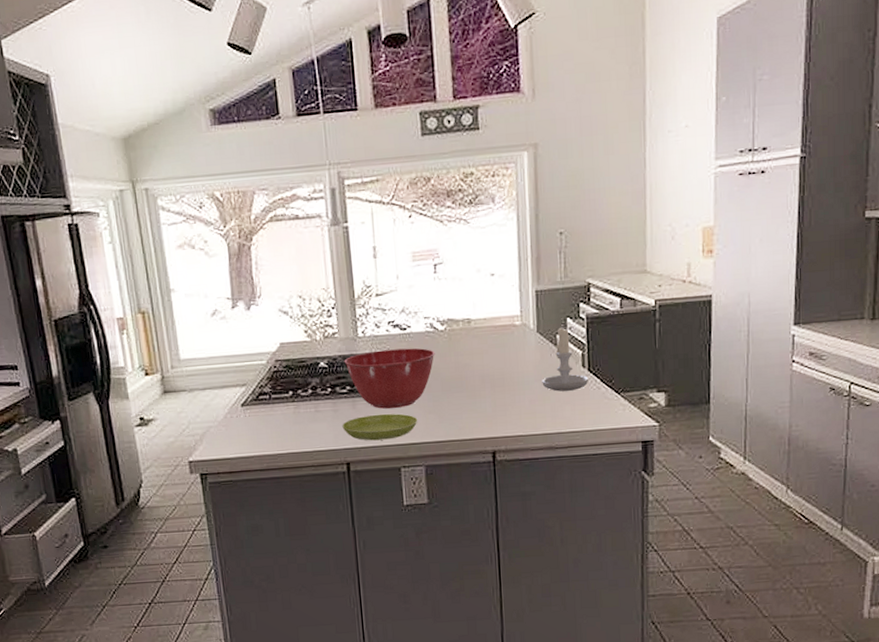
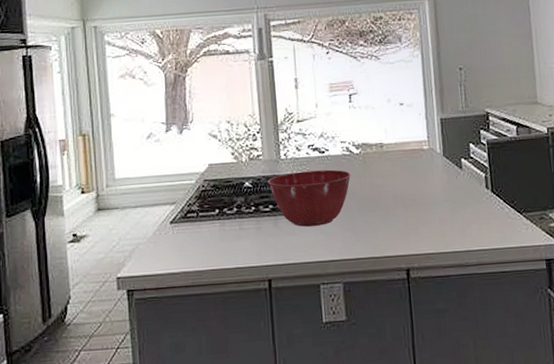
saucer: present [342,414,418,441] -> none [264,231,336,258]
candle: present [542,326,589,392] -> none [450,150,493,211]

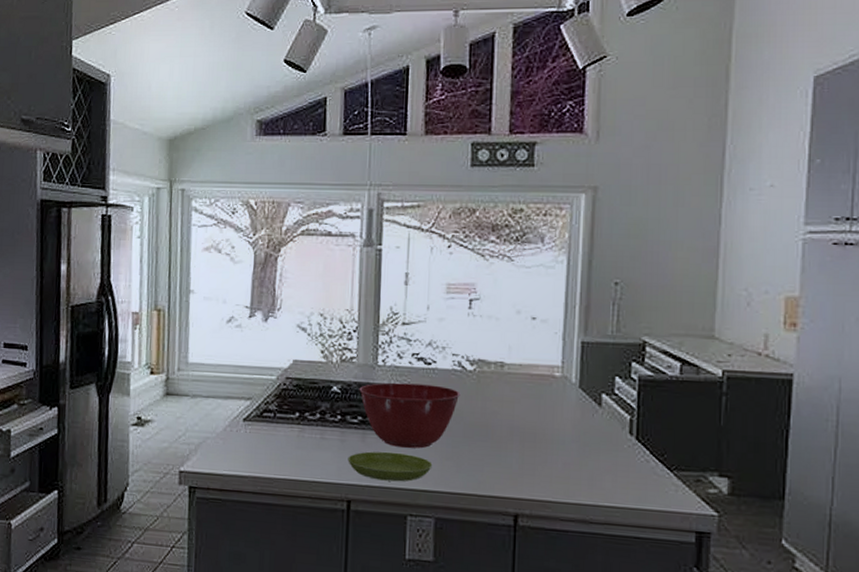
saucer: none [264,231,336,258] -> present [348,451,433,482]

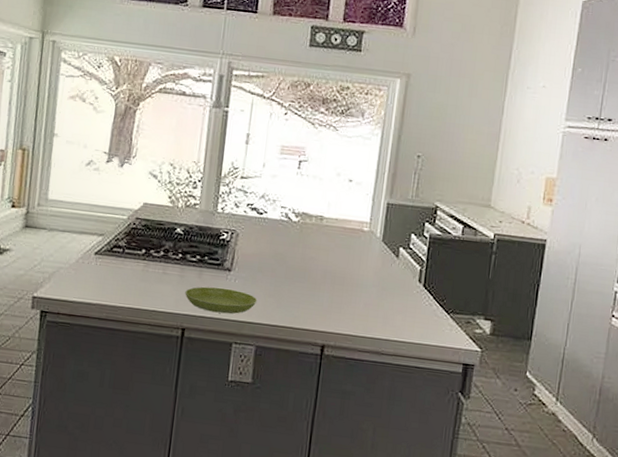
mixing bowl: present [359,382,460,449] -> none [199,228,285,286]

